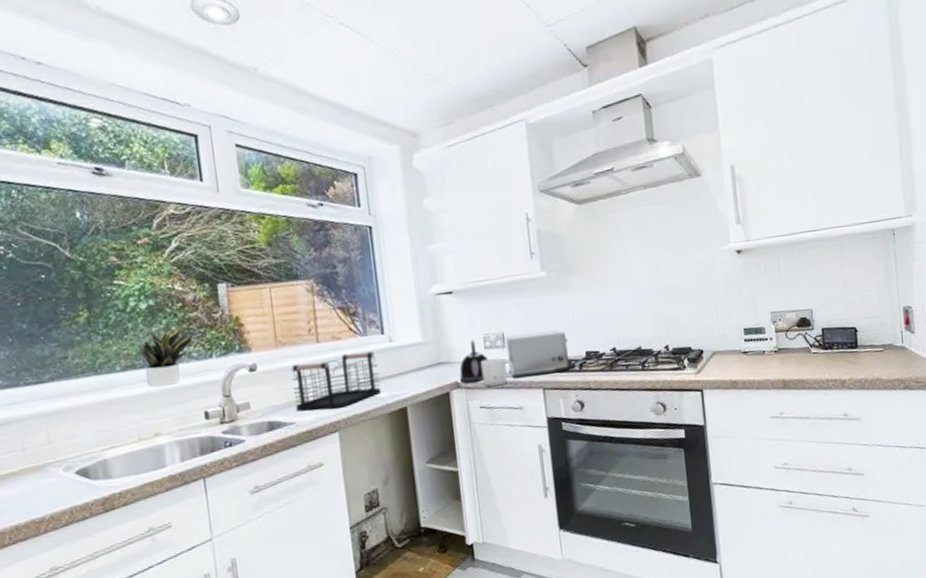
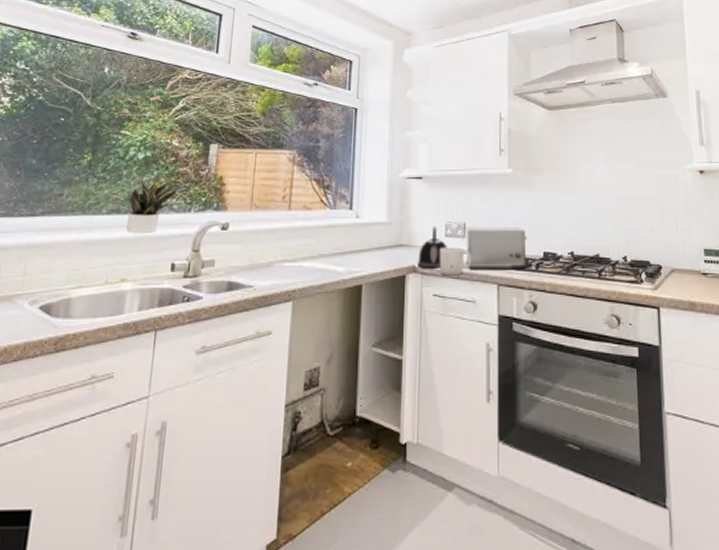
dish rack: present [291,351,381,412] -> none [257,224,341,277]

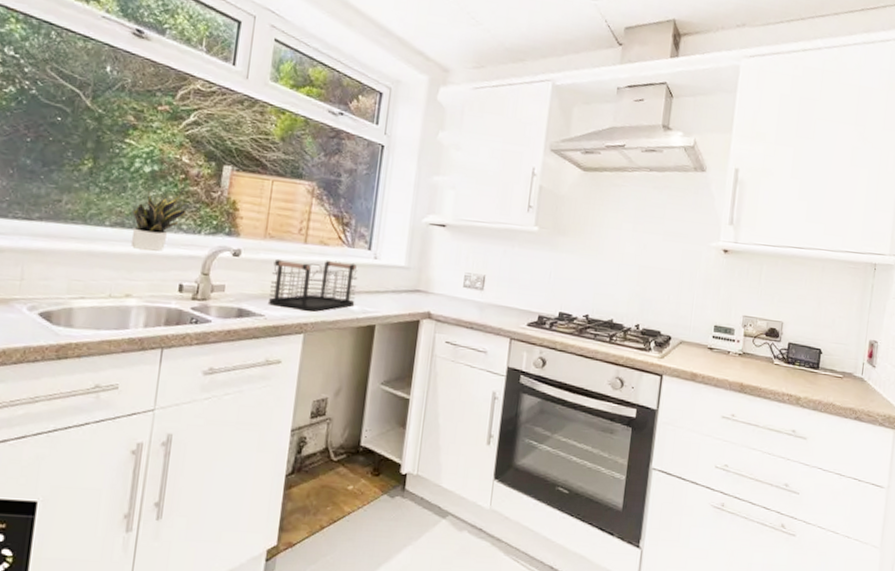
dish rack: none [257,224,341,277] -> present [269,260,358,312]
kettle: present [418,226,447,270] -> none [433,275,465,319]
mug: present [439,247,472,276] -> none [454,297,488,326]
toaster: present [465,226,527,271] -> none [480,279,545,328]

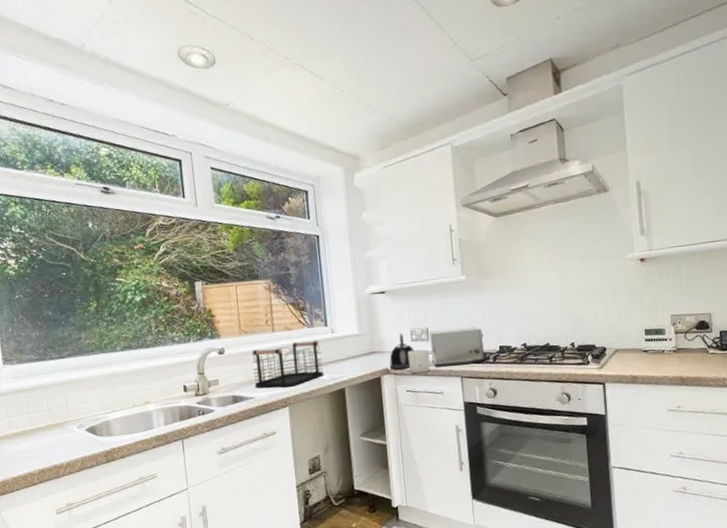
potted plant: present [130,186,187,251] -> none [135,306,175,364]
kettle: none [433,275,465,319] -> present [389,333,414,370]
mug: none [454,297,488,326] -> present [407,349,437,374]
toaster: none [480,279,545,328] -> present [430,326,485,368]

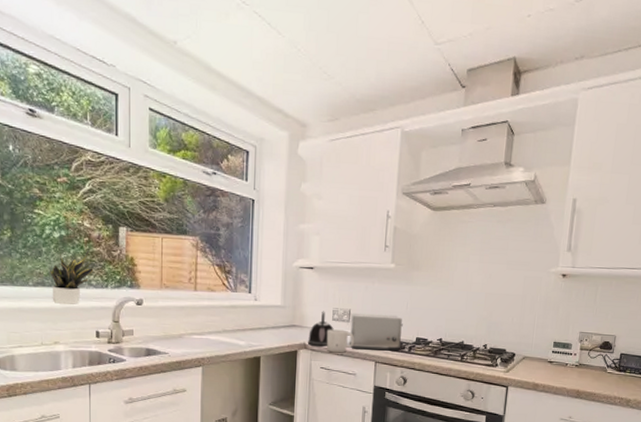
potted plant: none [135,306,175,364] -> present [50,248,94,305]
dish rack: present [252,341,324,389] -> none [171,303,242,348]

